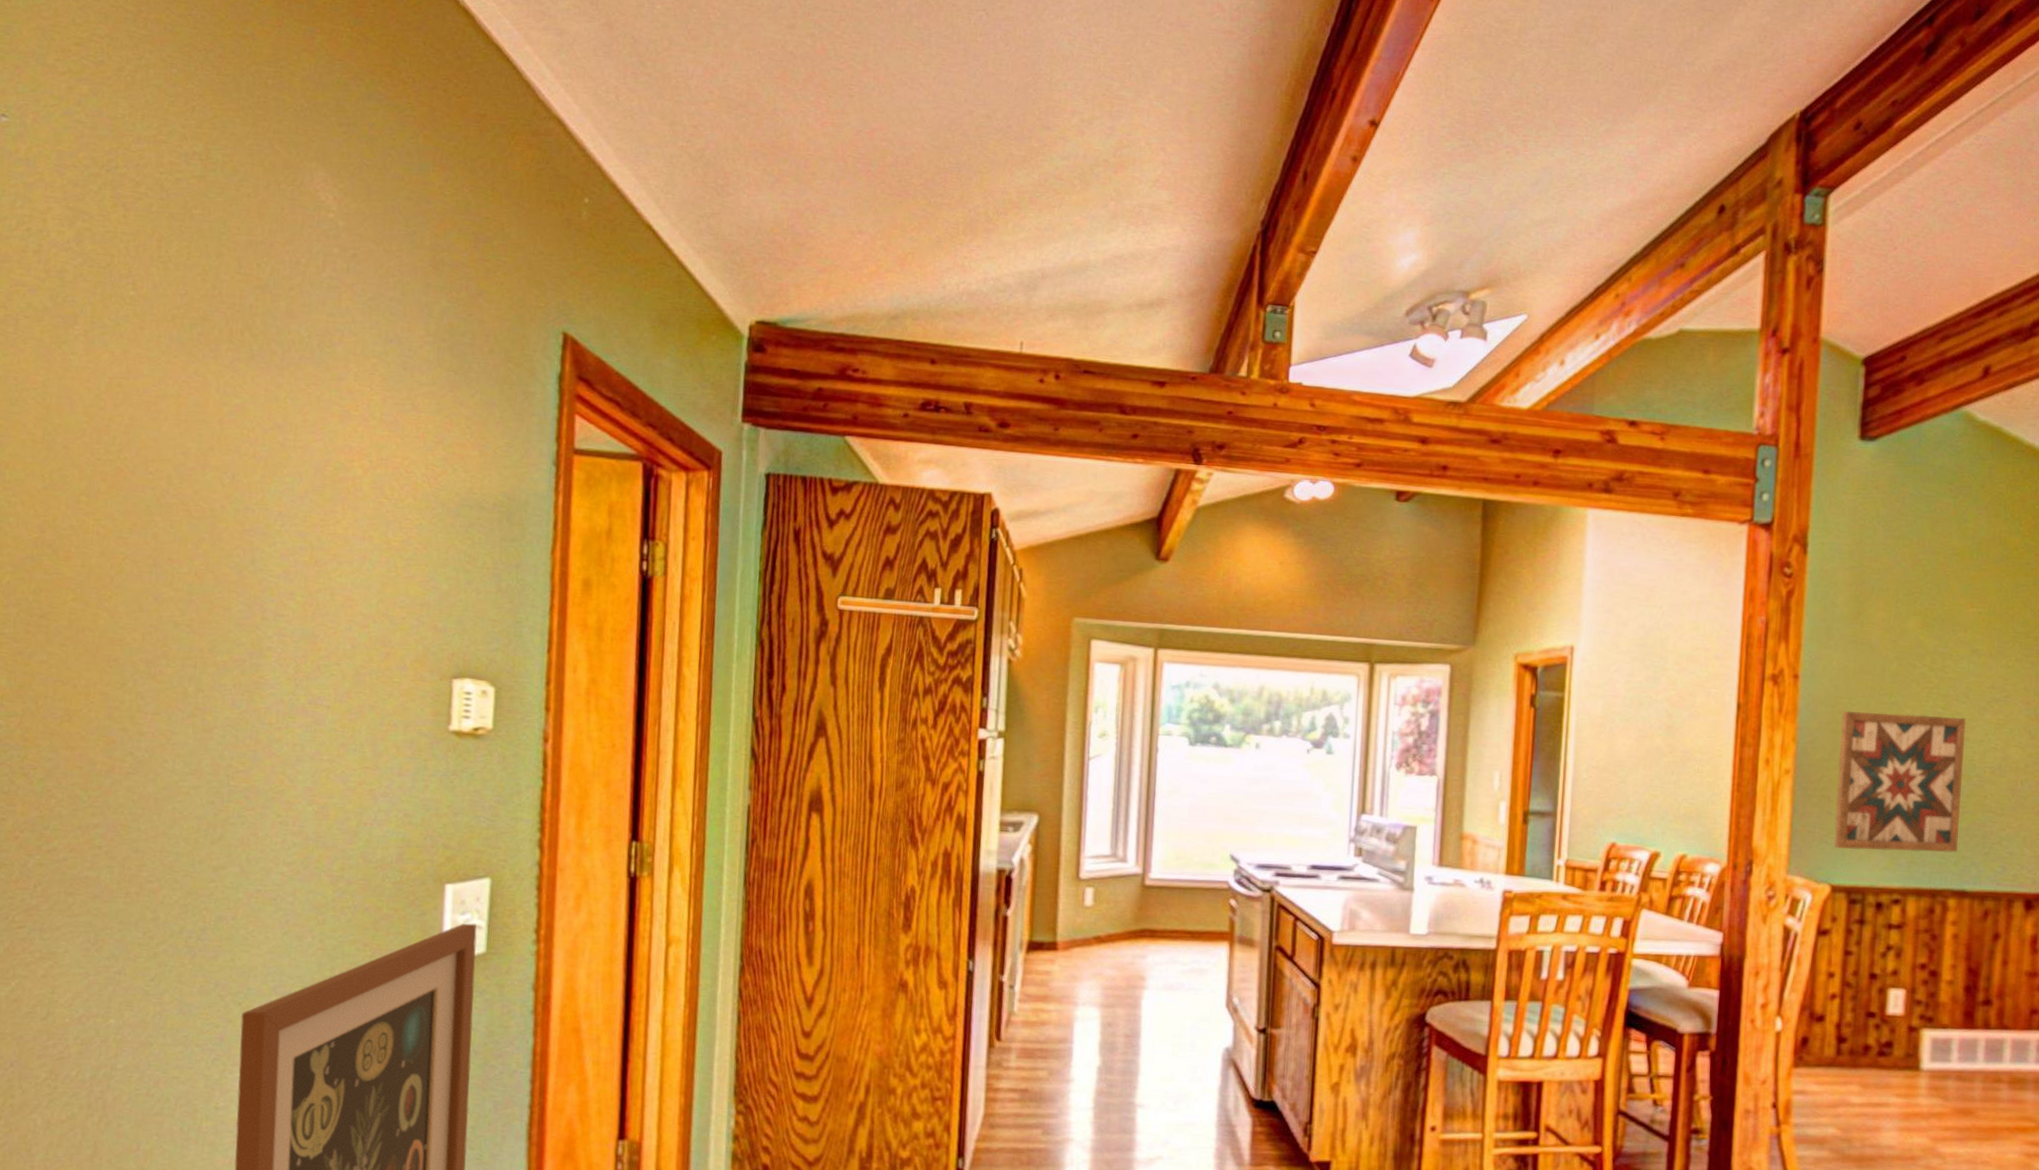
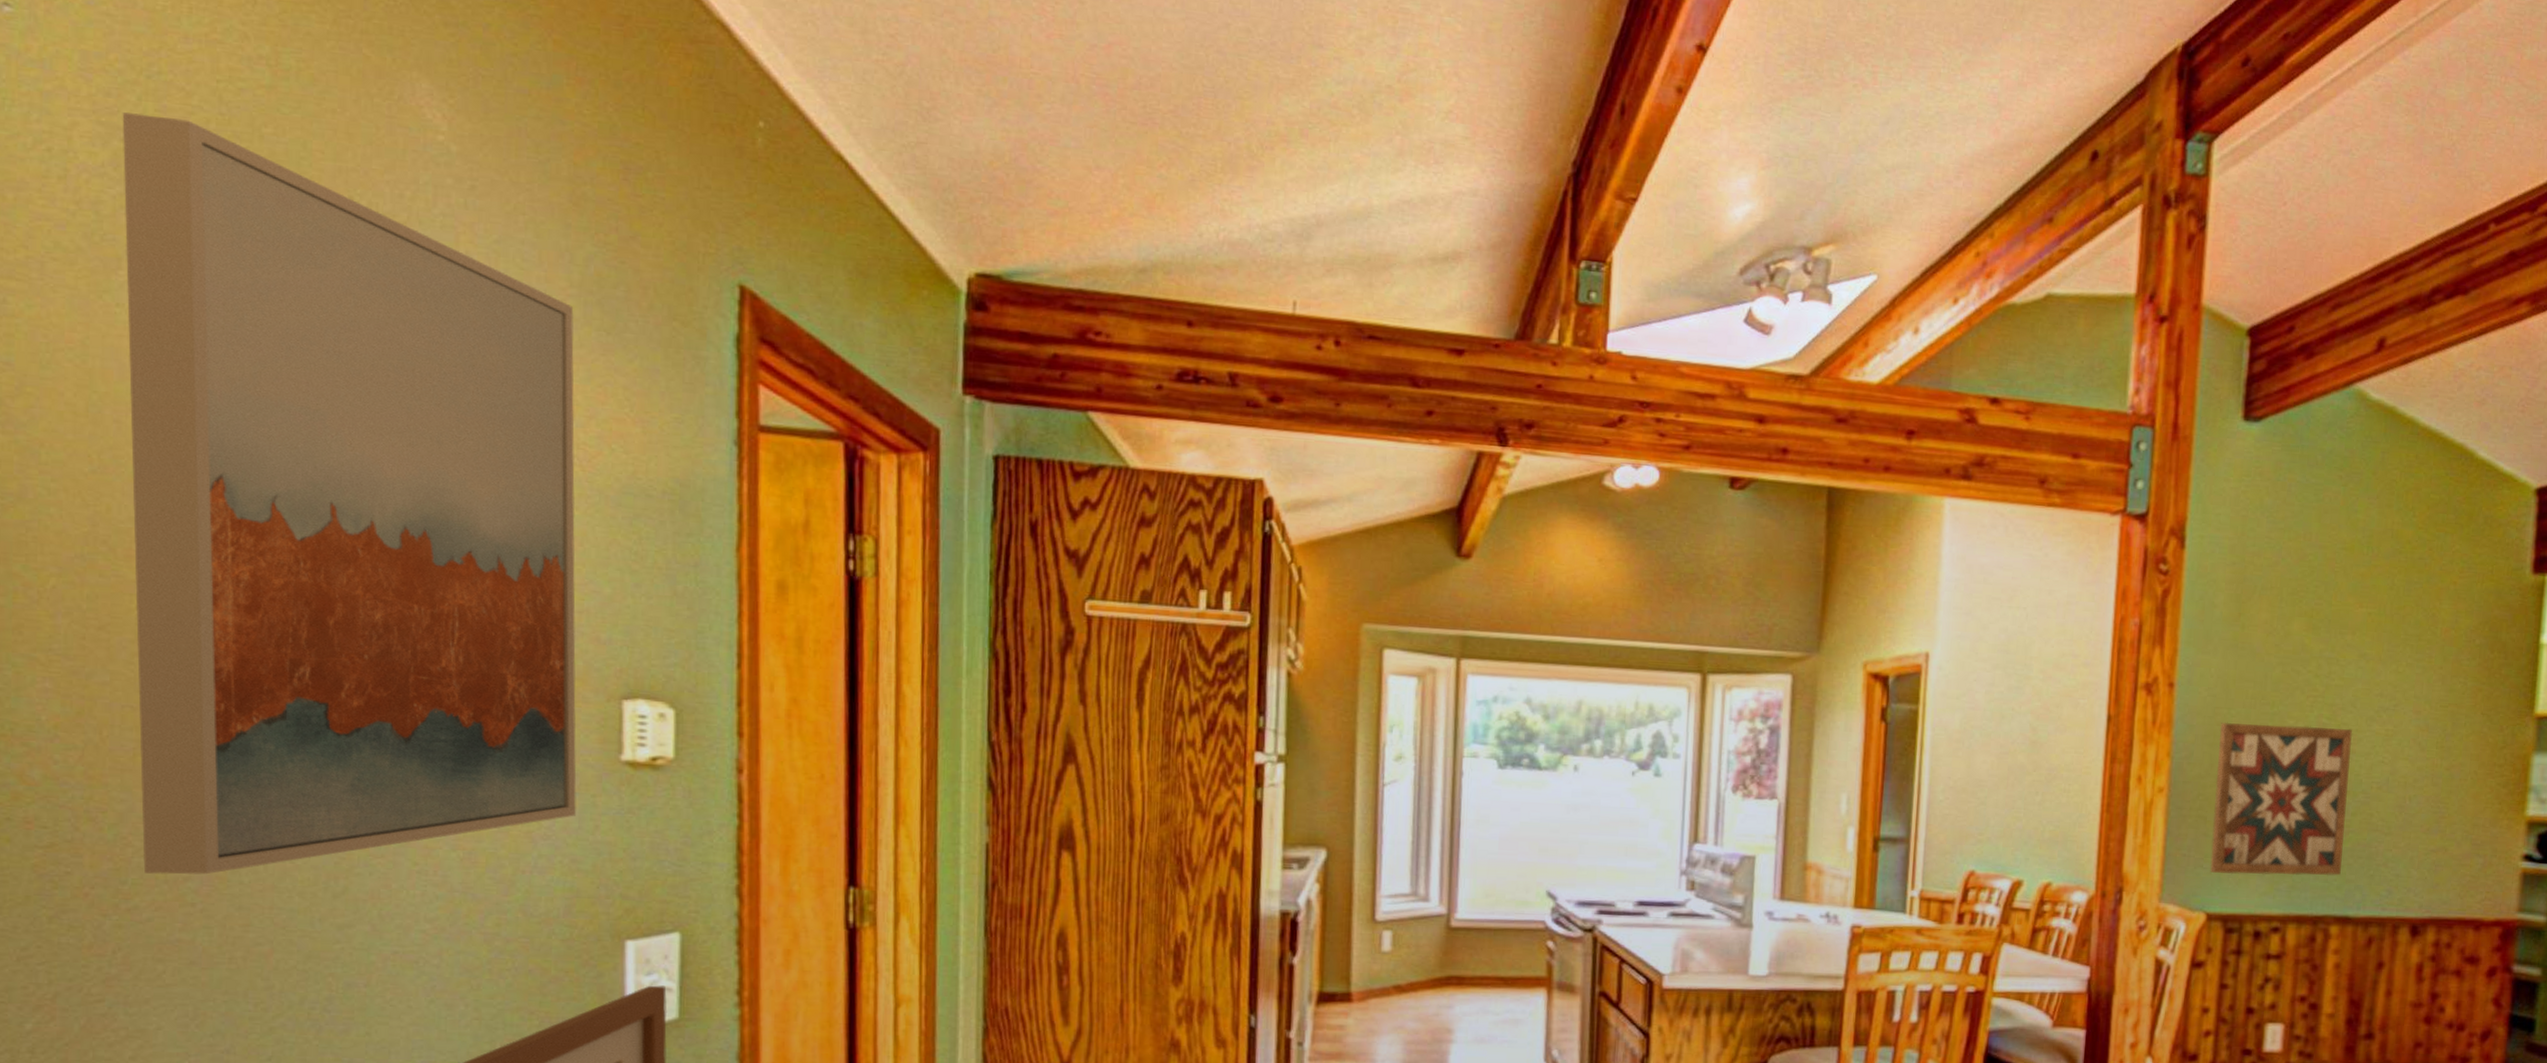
wall art: none [62,199,429,822] -> present [122,112,577,875]

